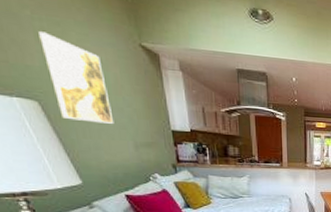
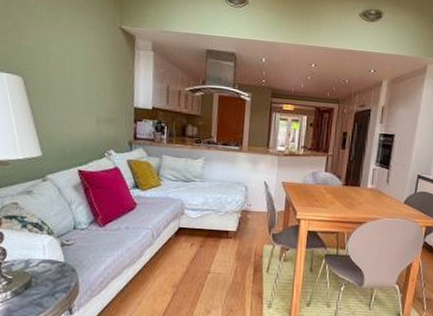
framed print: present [38,31,114,124] -> none [37,17,83,99]

